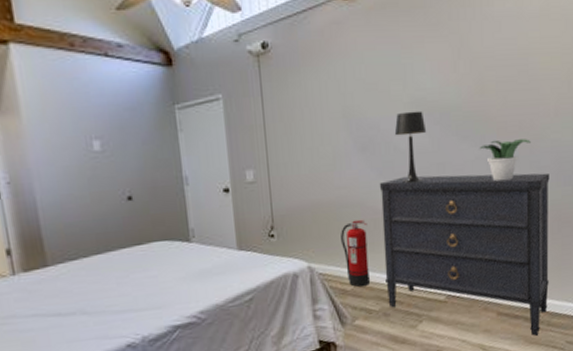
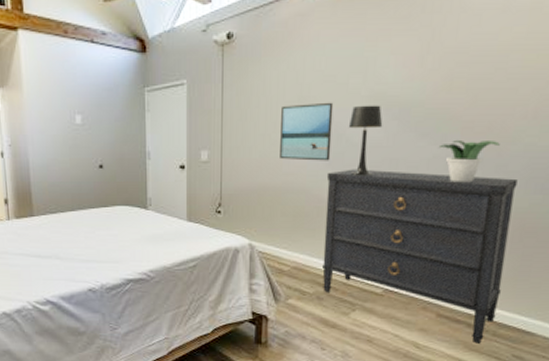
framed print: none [327,110,381,173] -> present [280,102,334,161]
fire extinguisher: present [341,219,370,288] -> none [283,206,311,270]

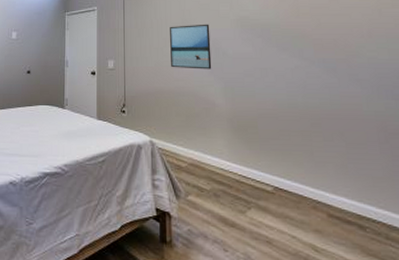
dresser: present [322,169,518,344] -> none [210,76,384,248]
table lamp: present [348,105,383,176] -> none [223,26,250,83]
potted plant: present [438,139,500,183] -> none [298,53,347,89]

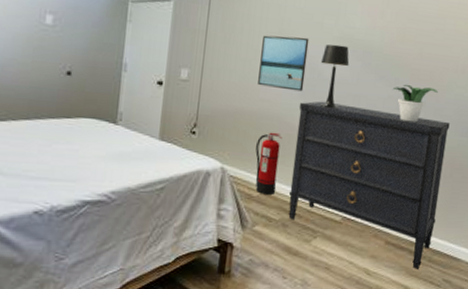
fire extinguisher: none [178,107,201,166] -> present [255,132,283,196]
dresser: none [210,76,384,248] -> present [288,101,450,269]
table lamp: none [223,26,250,83] -> present [320,44,350,110]
potted plant: none [298,53,347,89] -> present [392,84,438,123]

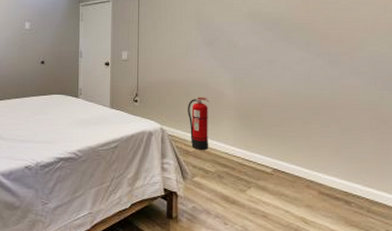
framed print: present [258,35,310,92] -> none [183,17,223,61]
dresser: present [288,101,450,269] -> none [220,68,368,219]
table lamp: present [320,44,350,110] -> none [235,19,261,74]
potted plant: present [392,84,438,123] -> none [304,46,350,80]

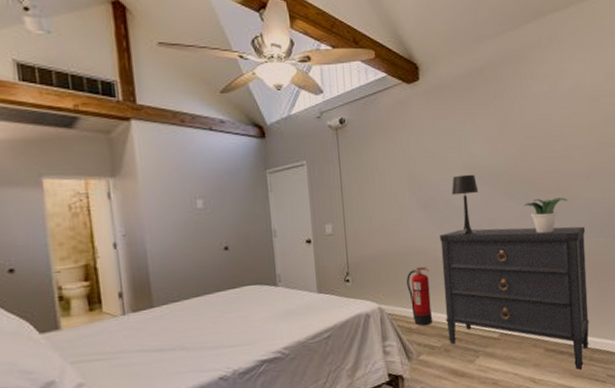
dresser: none [220,68,368,219] -> present [439,226,589,370]
table lamp: none [235,19,261,74] -> present [451,174,479,236]
potted plant: none [304,46,350,80] -> present [523,197,567,234]

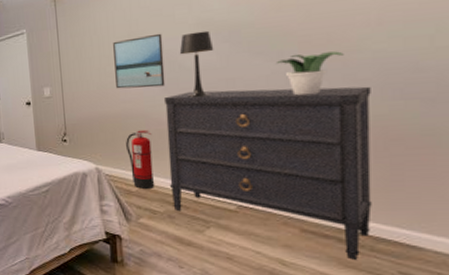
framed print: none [394,174,440,227] -> present [113,33,165,89]

